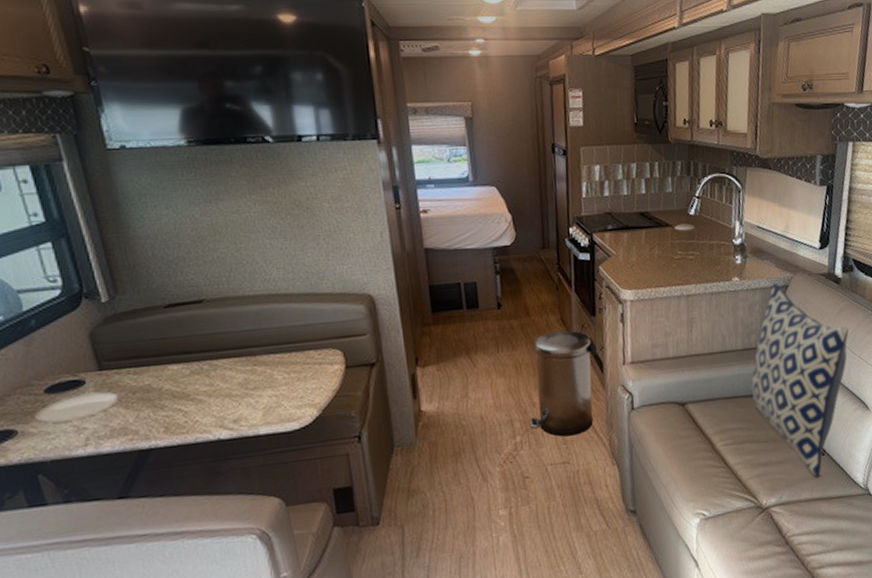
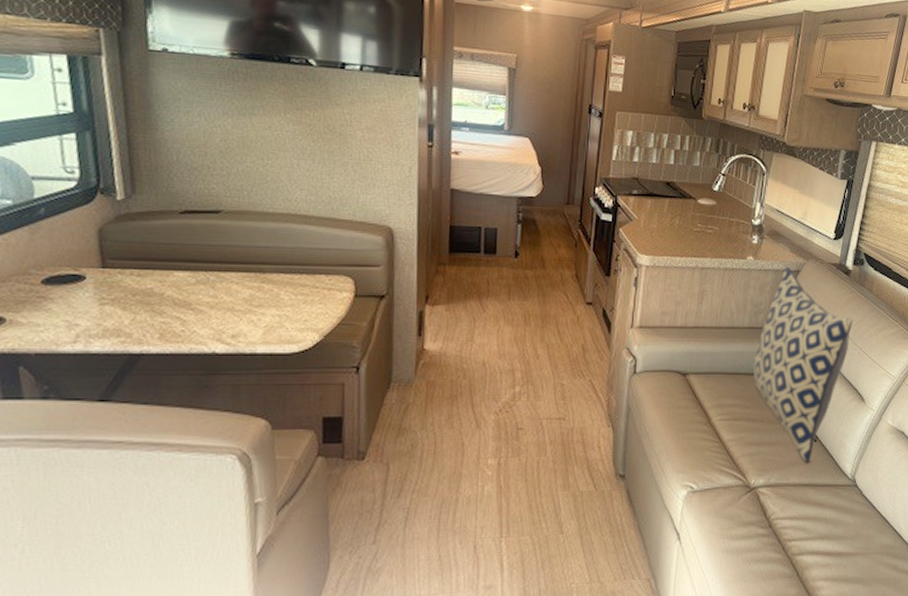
plate: present [35,391,119,424] -> none [27,289,118,315]
pedal bin: present [529,330,598,437] -> none [530,287,608,392]

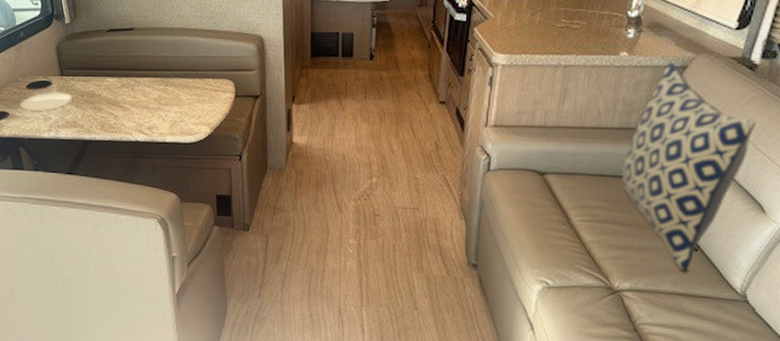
plate: none [27,289,118,315] -> present [20,92,73,111]

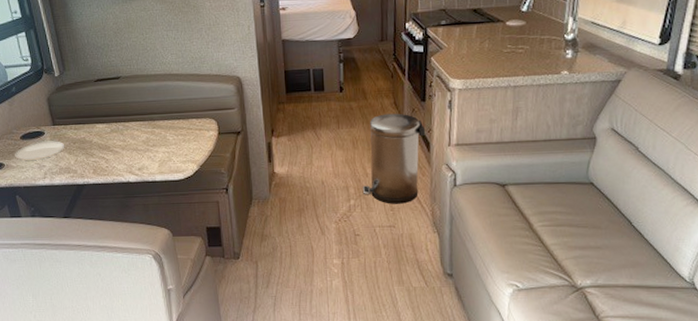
pedal bin: none [386,87,461,186] -> present [362,113,426,204]
pillow: present [622,62,756,272] -> none [574,77,685,266]

